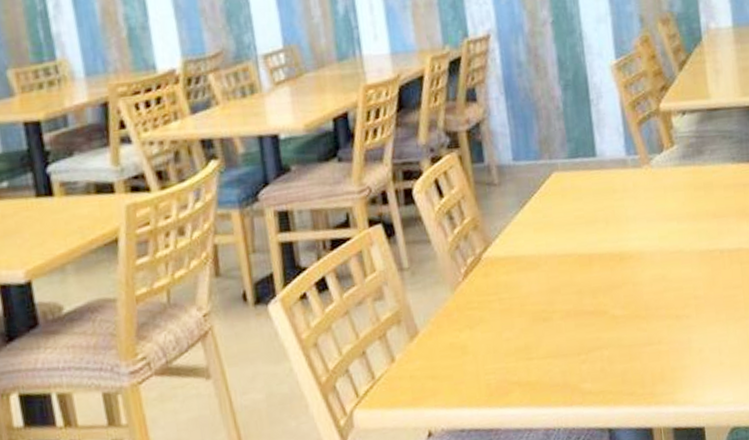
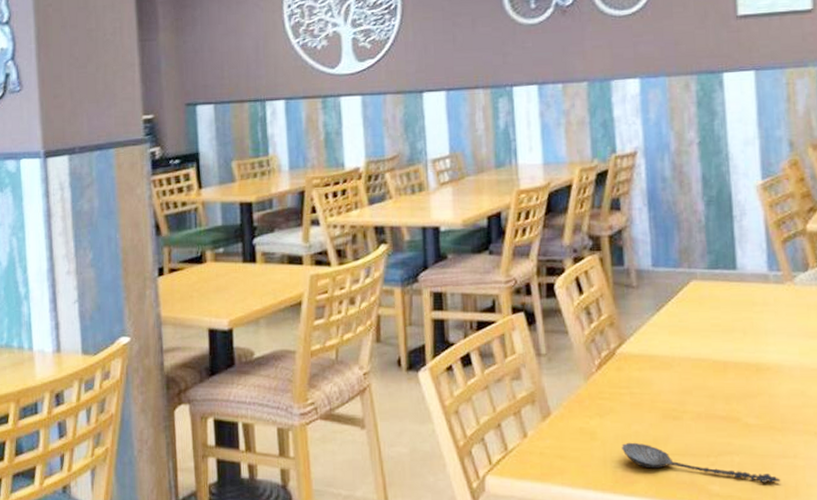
spoon: none [494,350,648,376] -> present [622,442,781,483]

